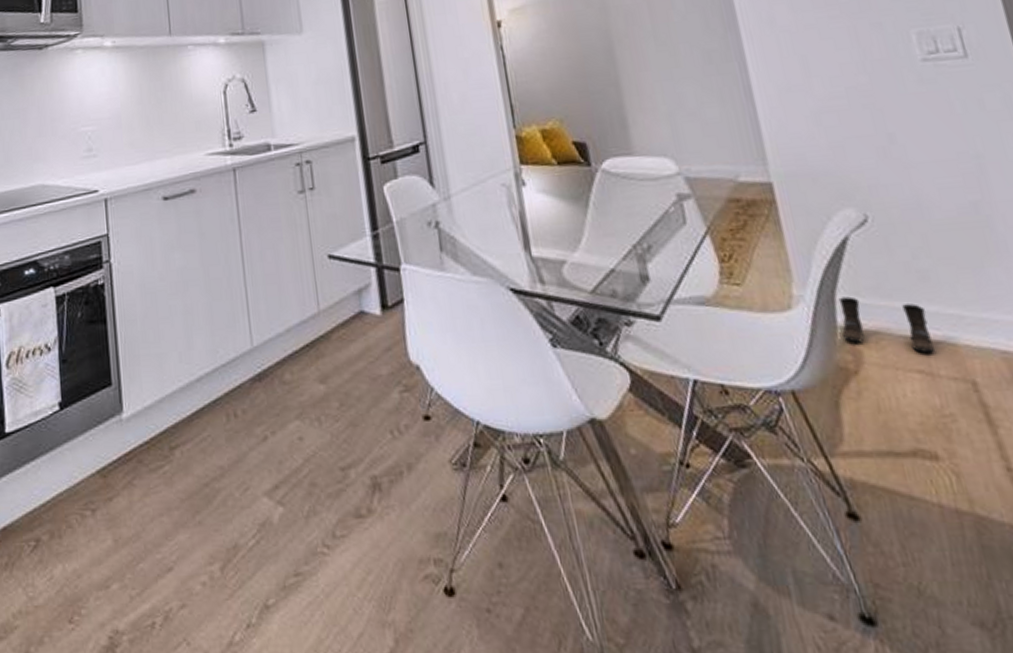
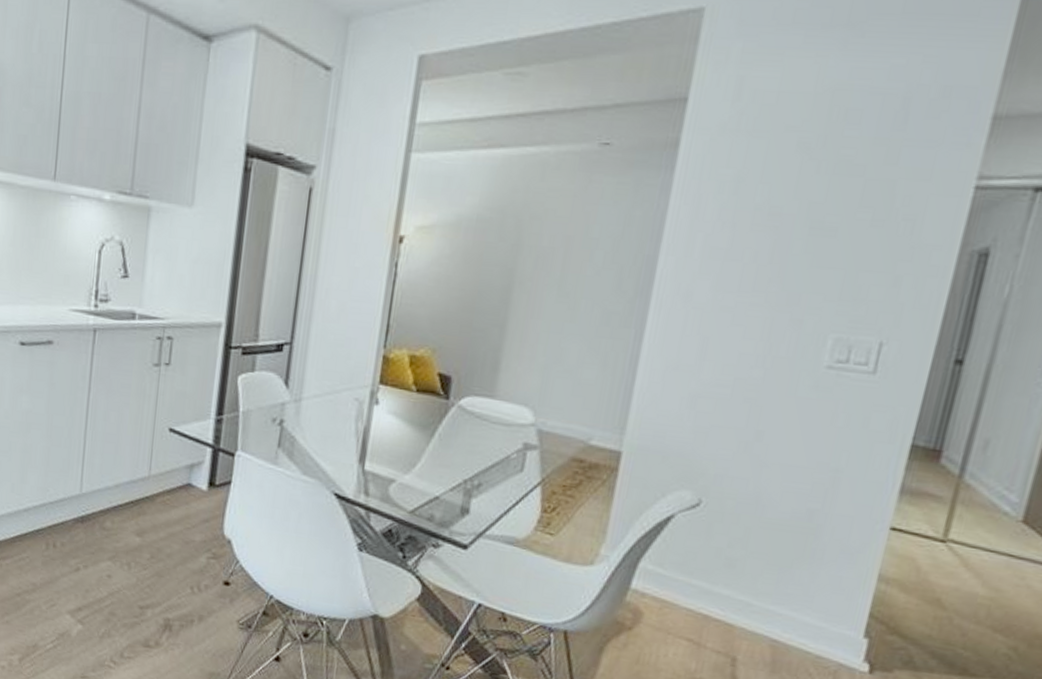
boots: present [838,296,934,354] -> none [631,565,718,628]

